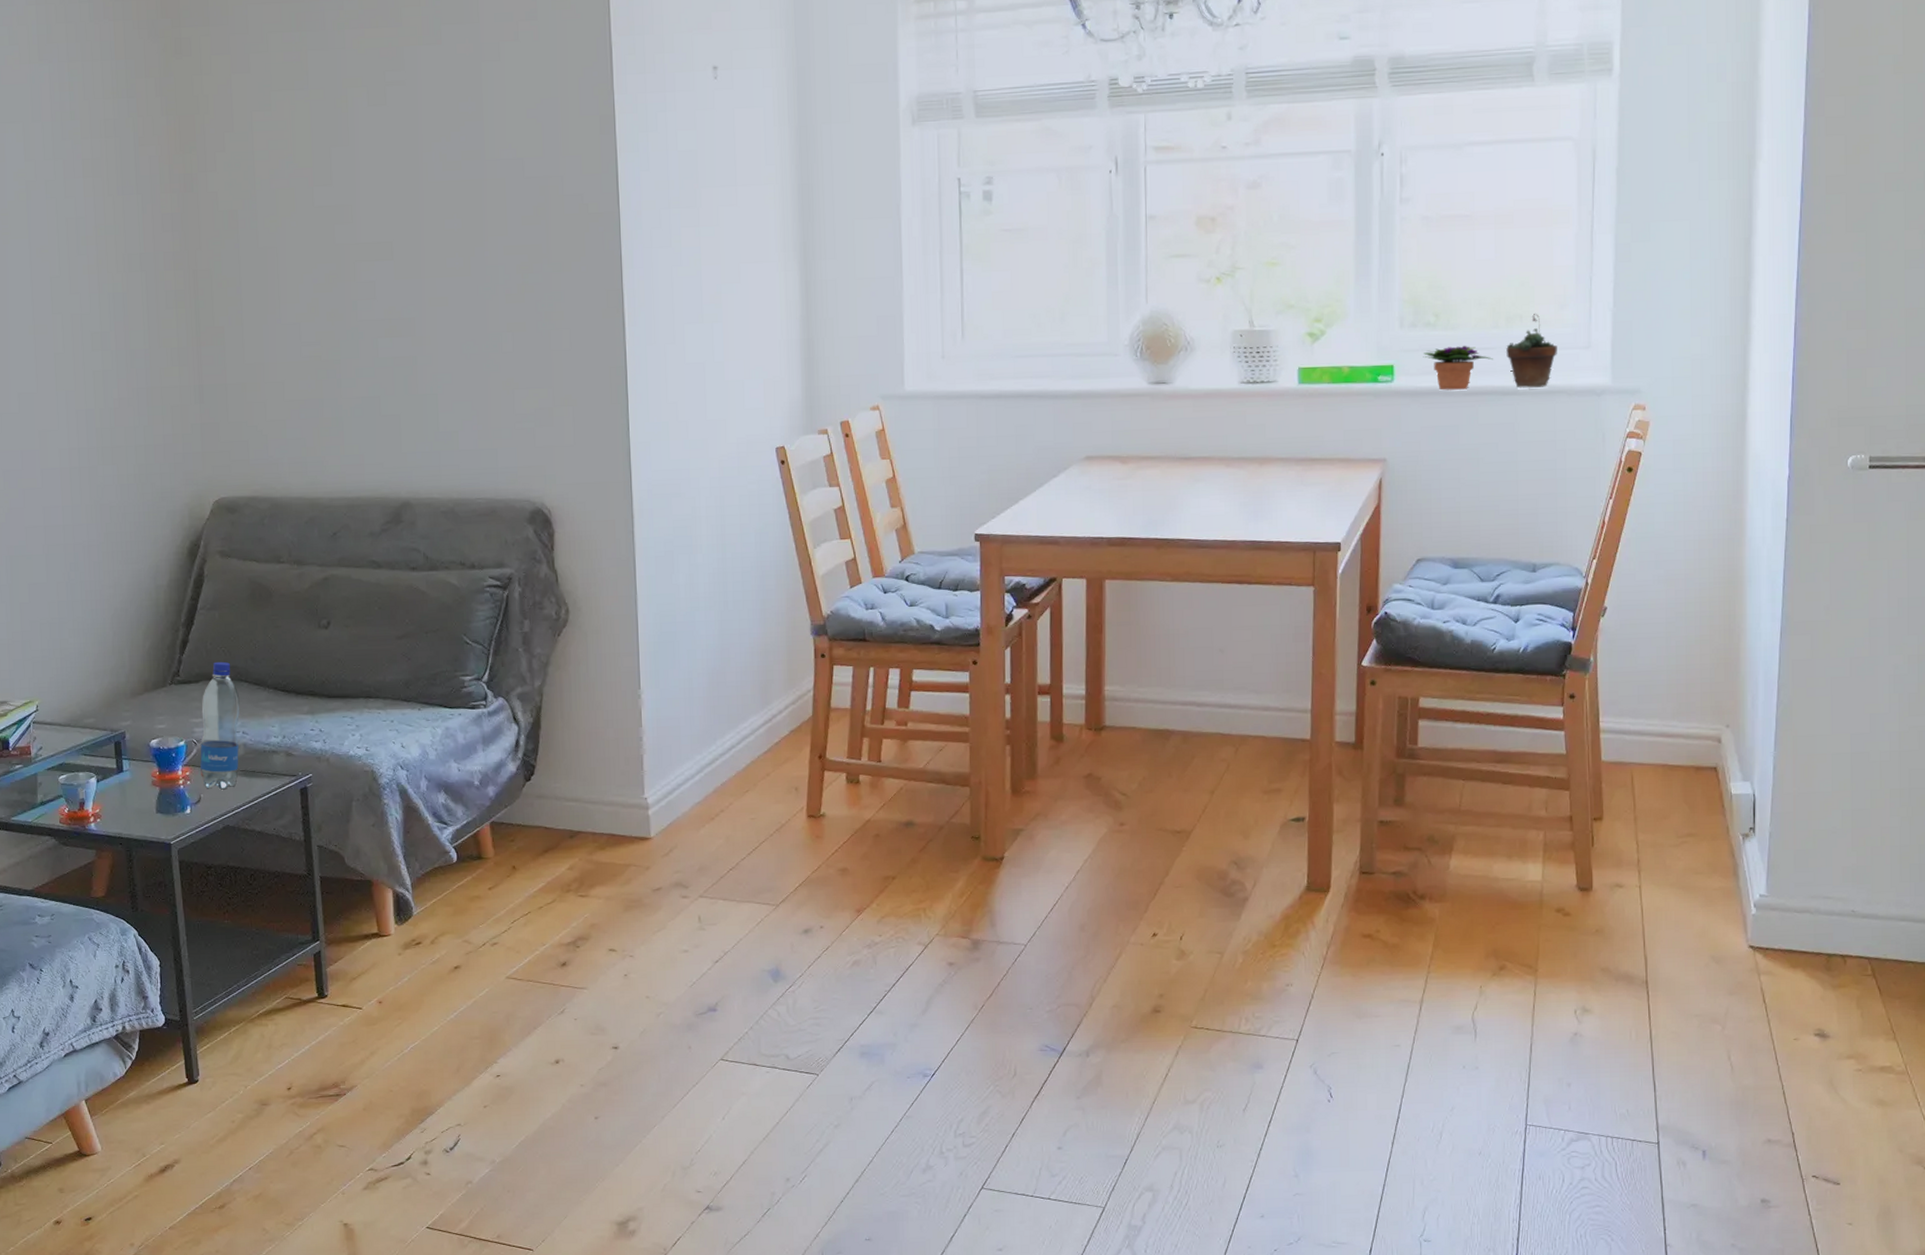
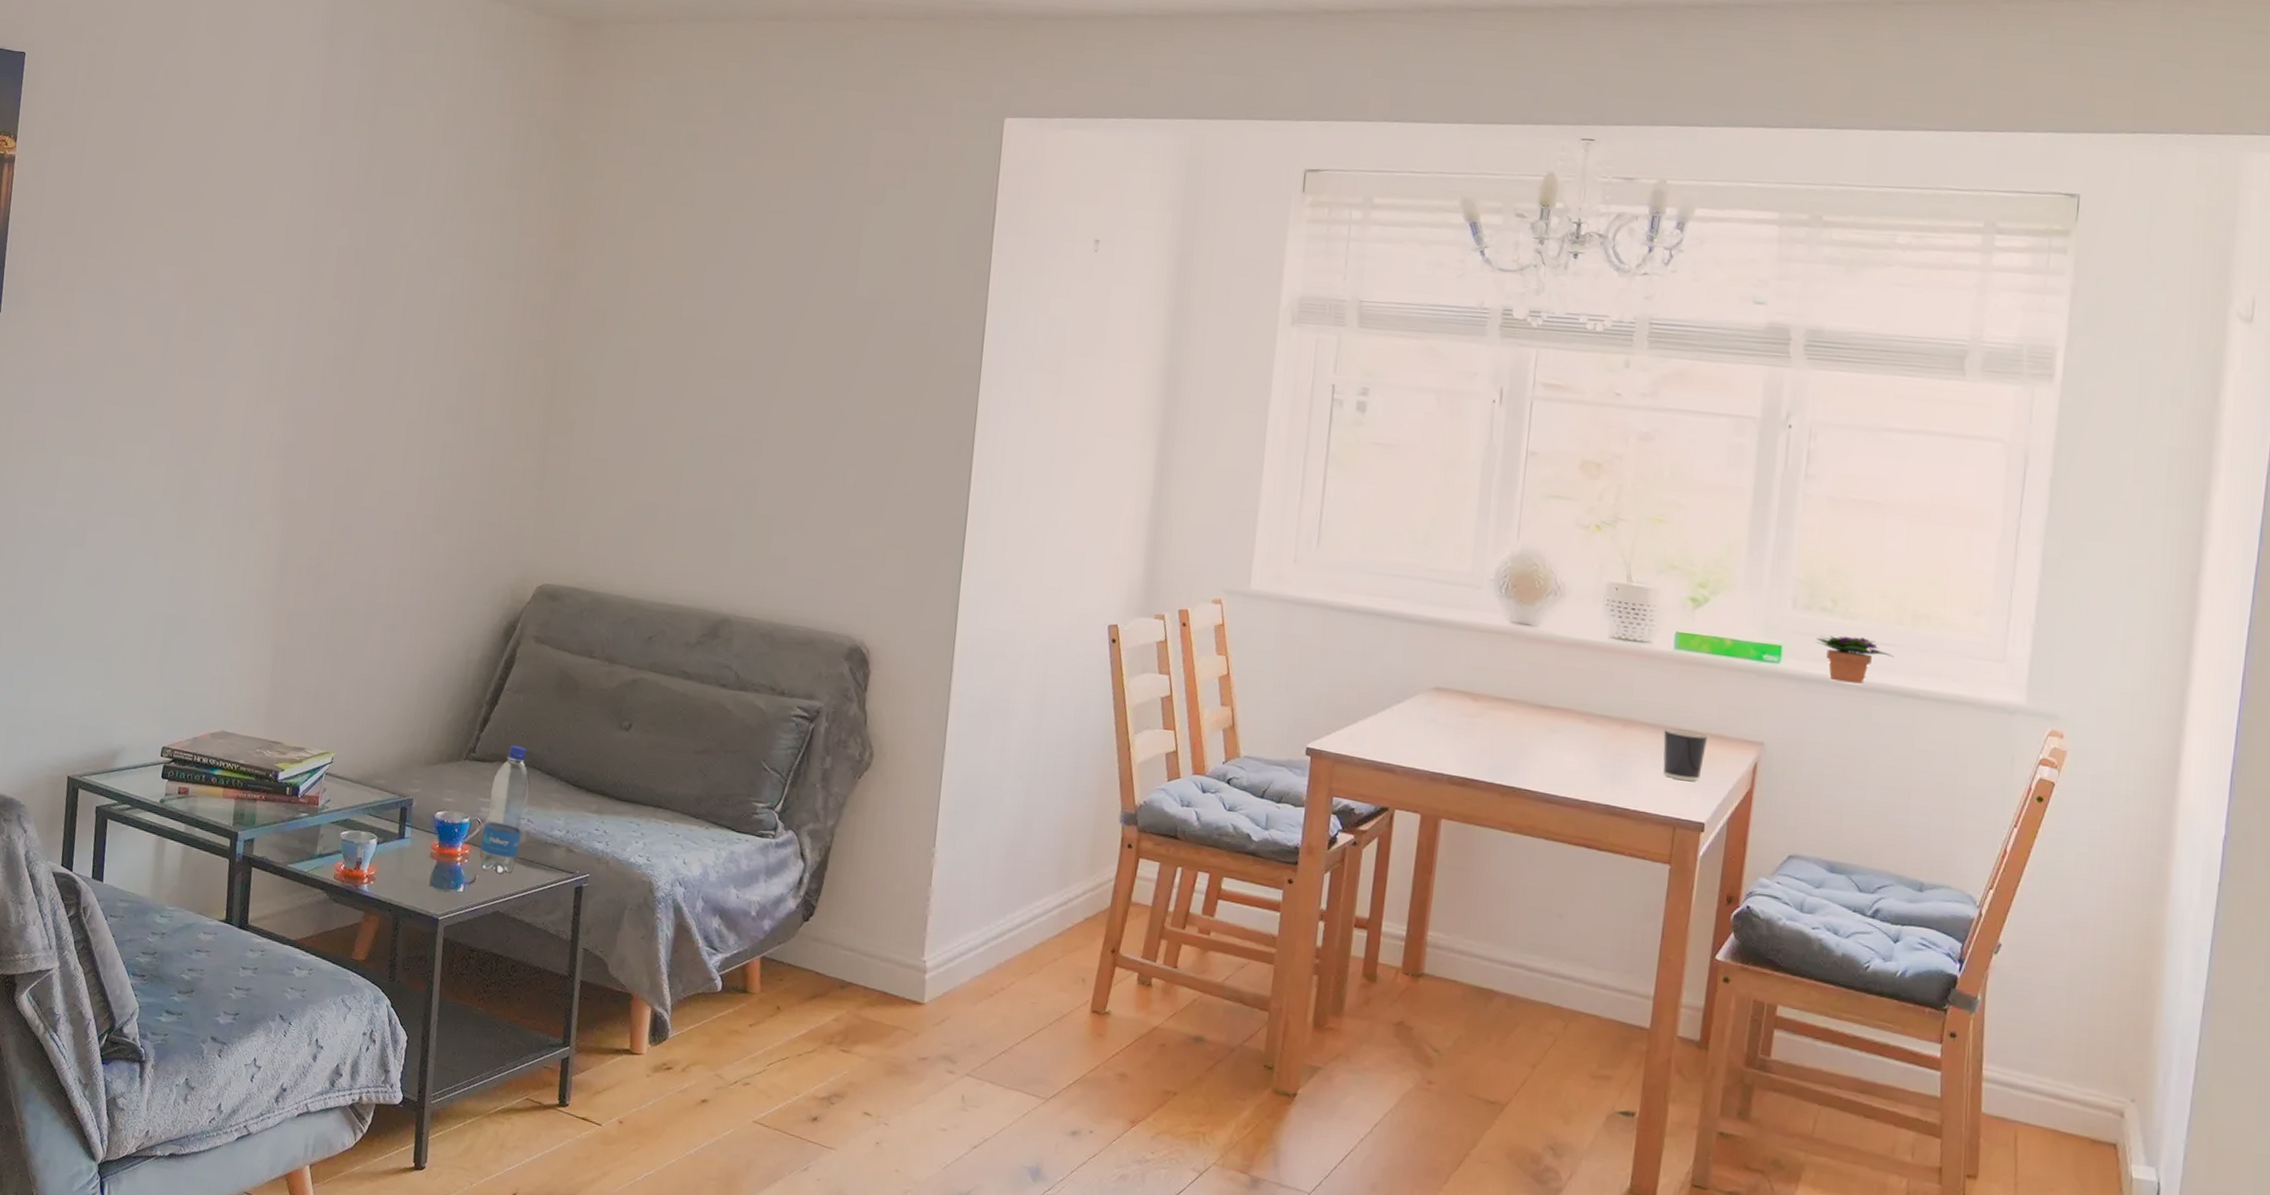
mug: none [1297,458,1336,507] -> present [1663,728,1707,781]
succulent plant: present [1506,313,1557,389] -> none [1909,615,1968,696]

